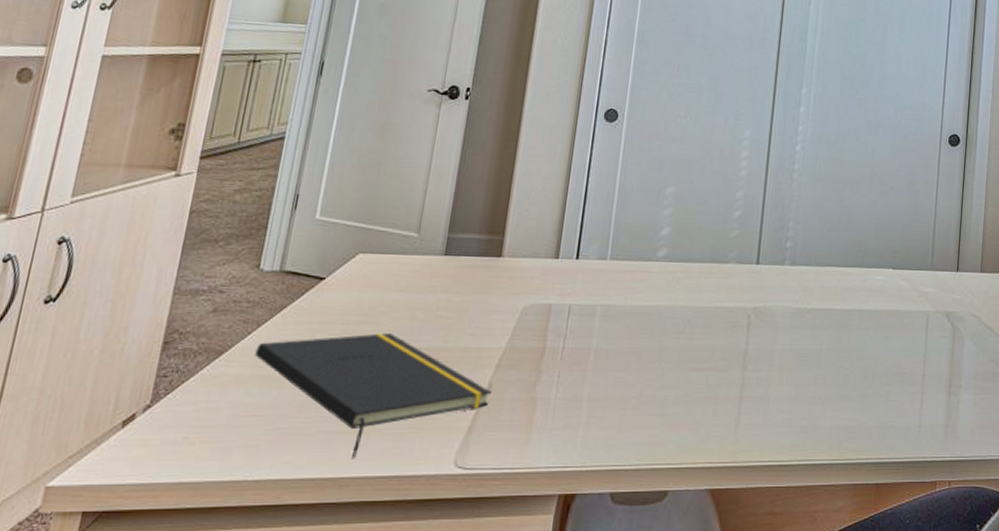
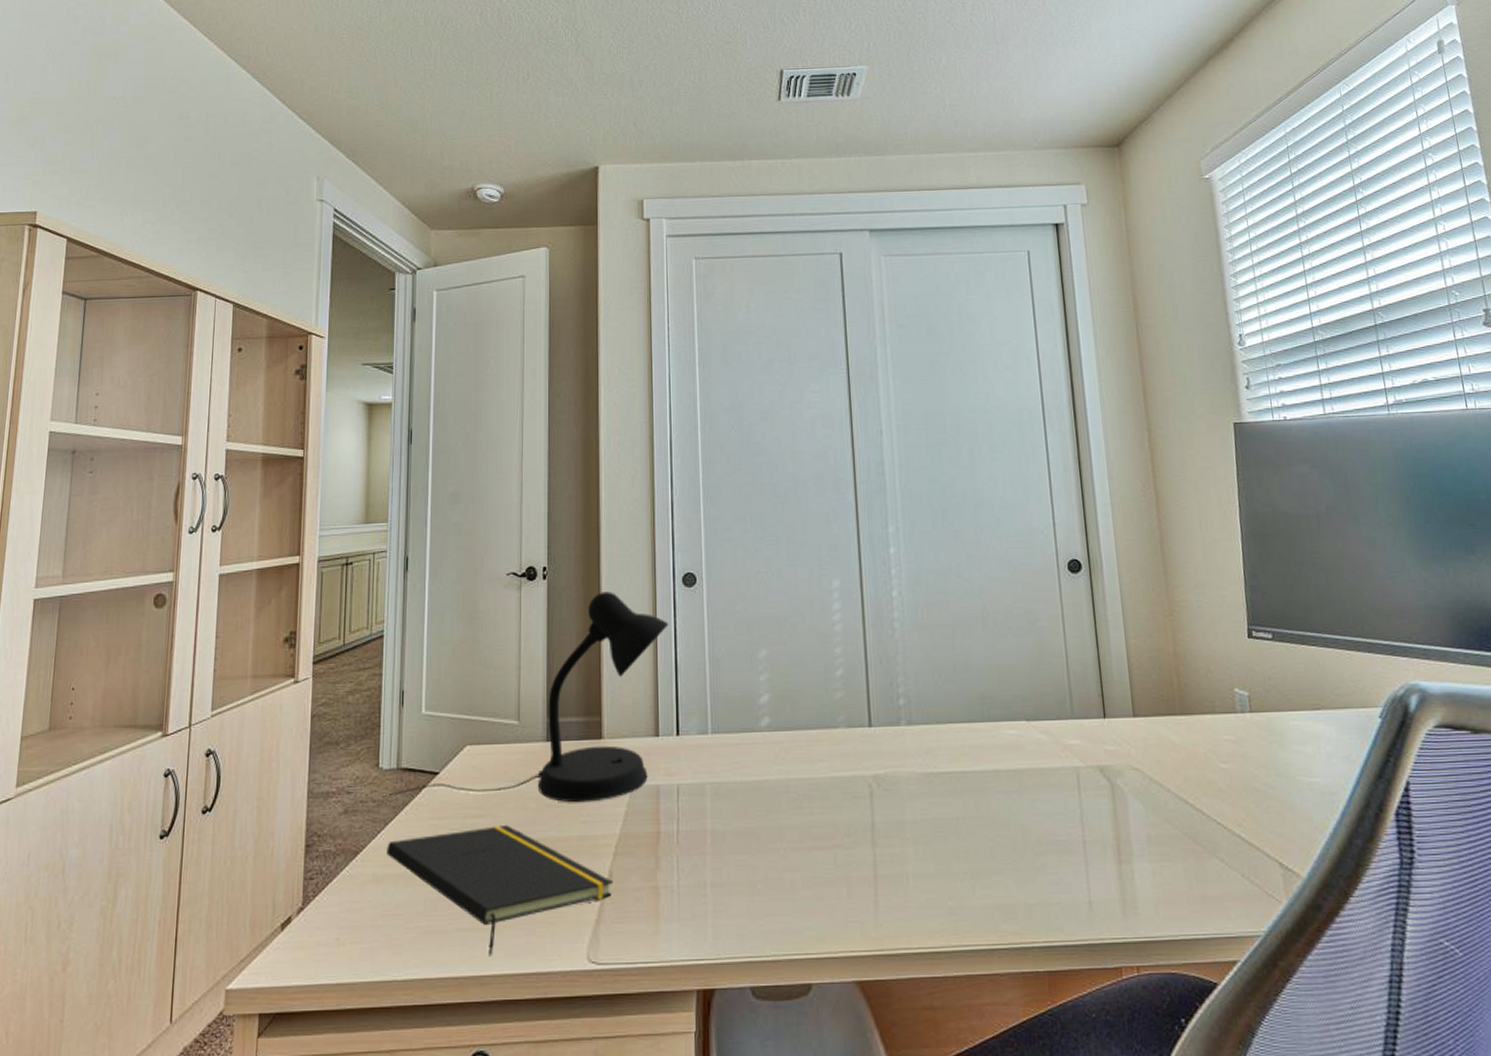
desk lamp: none [267,118,585,316] -> present [389,592,669,803]

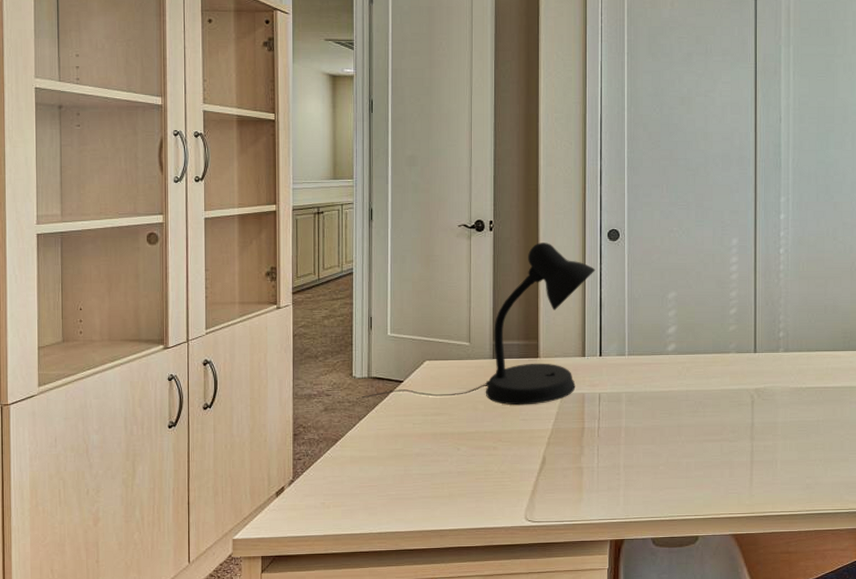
notepad: present [386,825,613,957] -> none [361,421,546,516]

